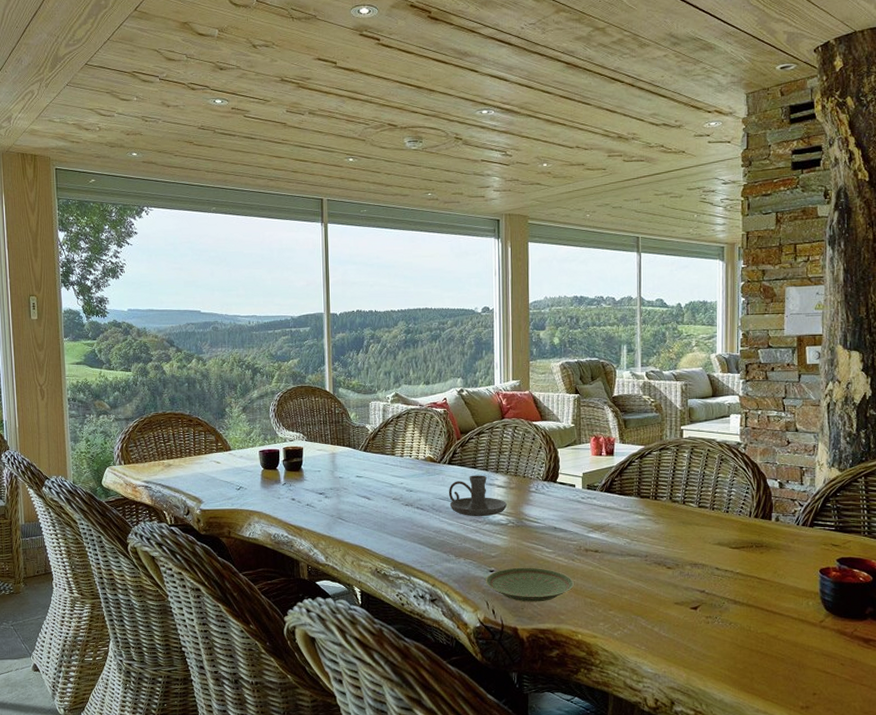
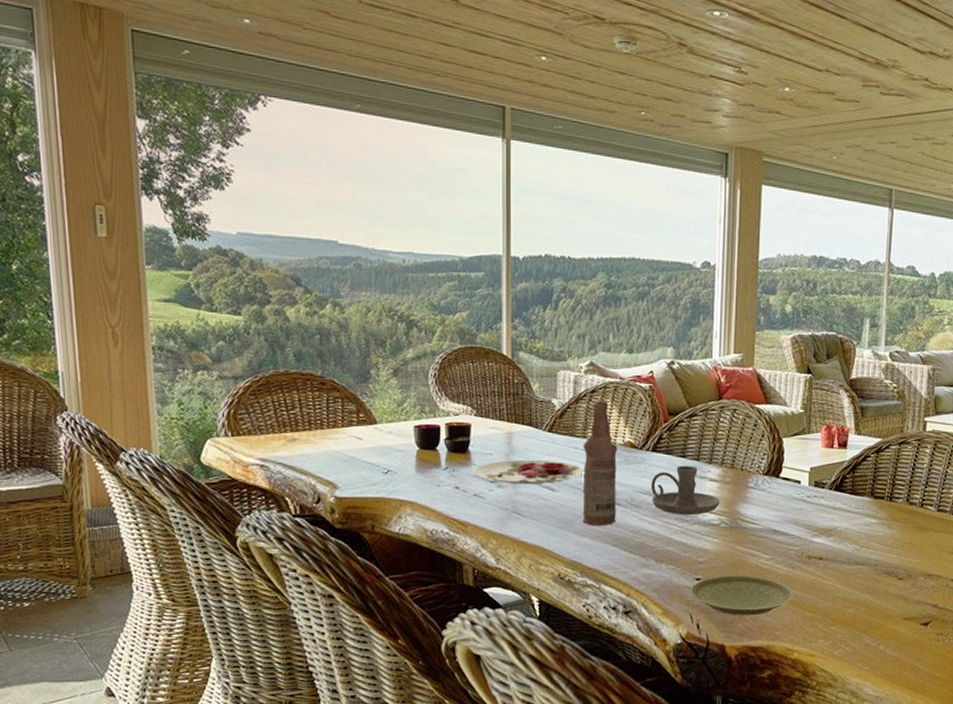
plate: none [306,475,393,495] -> present [474,460,584,485]
bottle: none [392,424,421,528] -> present [582,401,618,527]

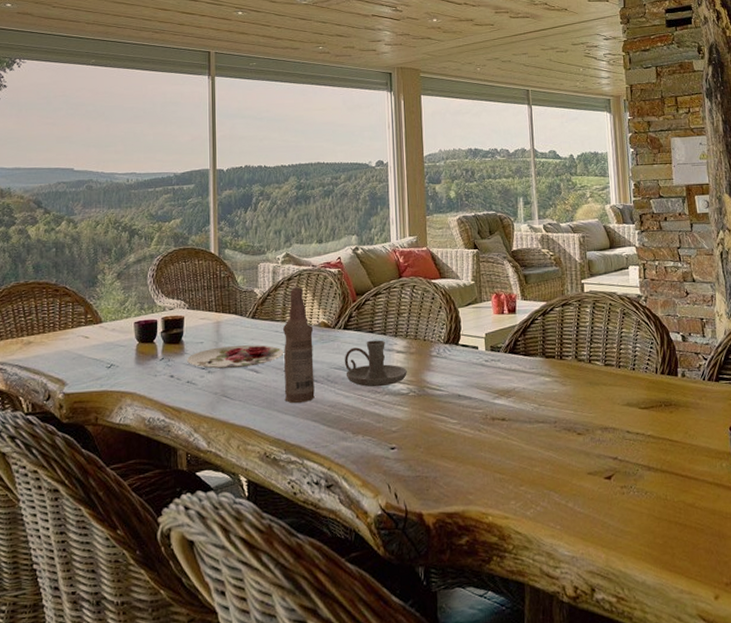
plate: present [690,575,794,616] -> none [386,441,483,483]

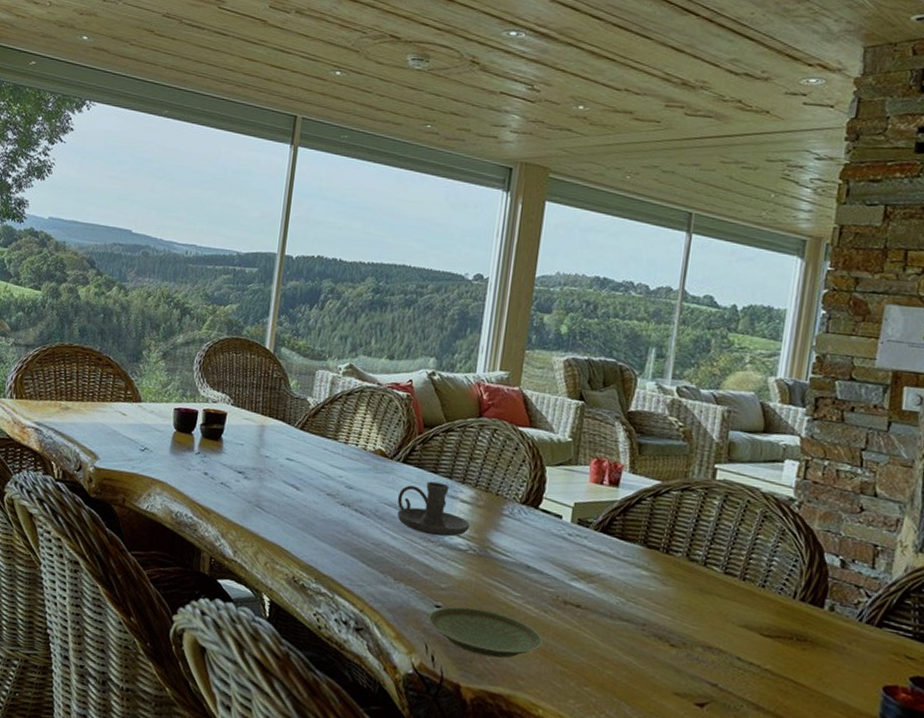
plate: present [187,345,284,369] -> none [224,453,331,482]
bottle: present [282,287,315,404] -> none [323,404,368,534]
plate: none [386,441,483,483] -> present [427,606,544,659]

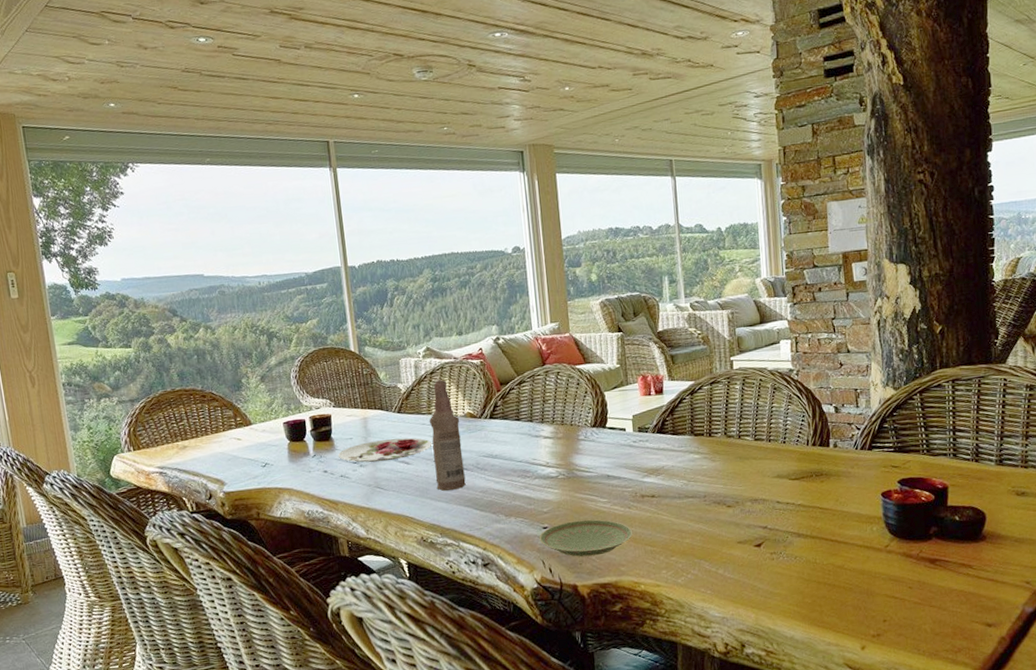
plate: none [224,453,331,482] -> present [338,437,433,463]
bottle: none [323,404,368,534] -> present [429,379,466,491]
candle holder: present [396,481,470,537] -> none [492,426,556,472]

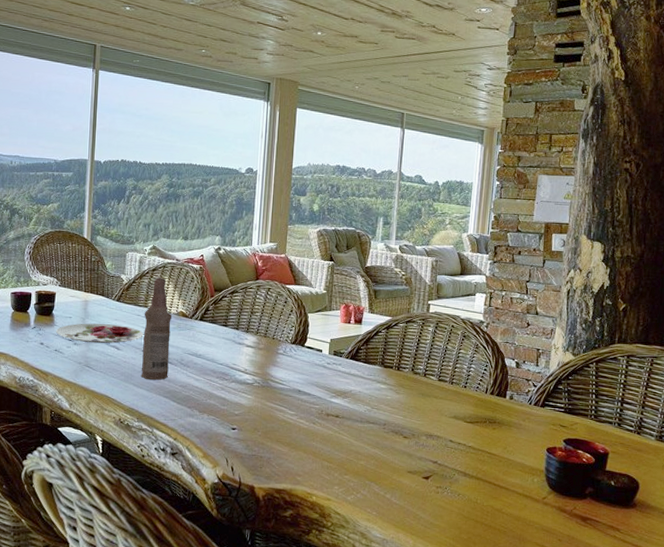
plate: present [539,519,633,557] -> none [226,426,314,463]

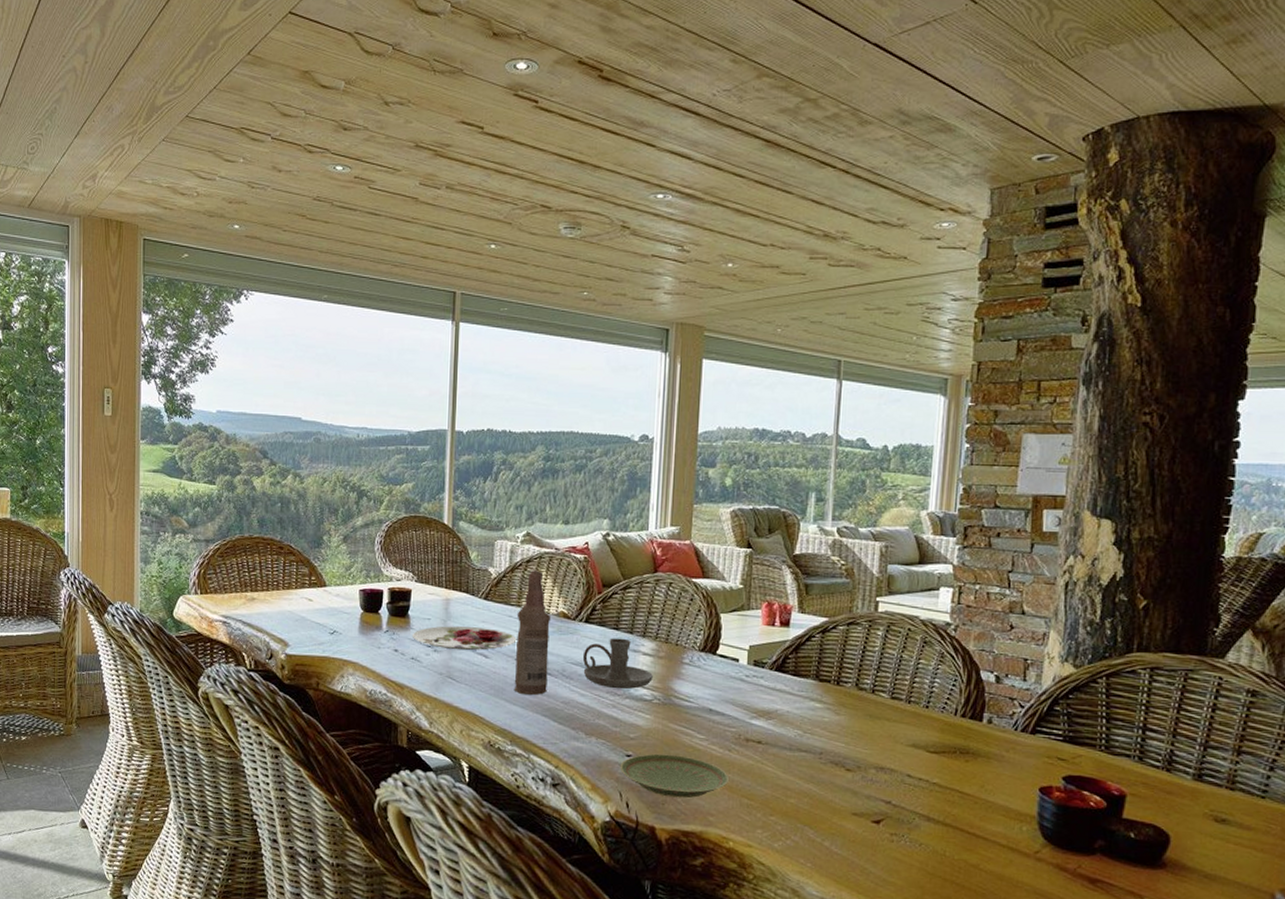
candle holder: none [197,333,254,375] -> present [582,638,653,690]
plate: none [226,426,314,463] -> present [620,753,730,799]

